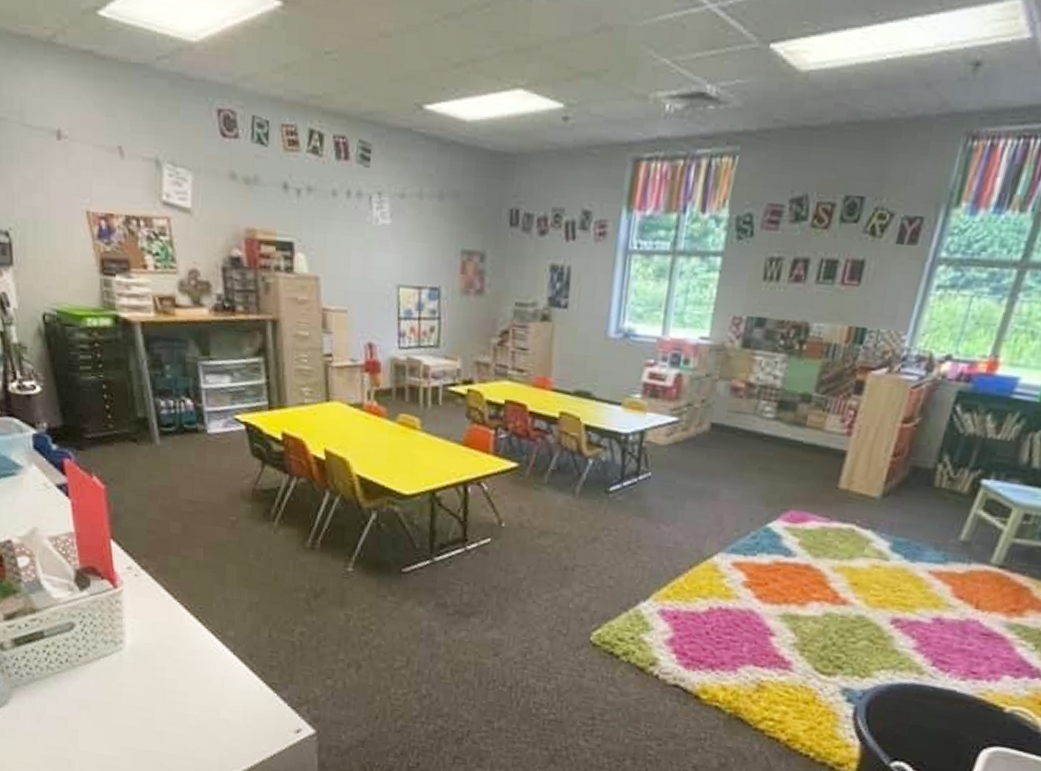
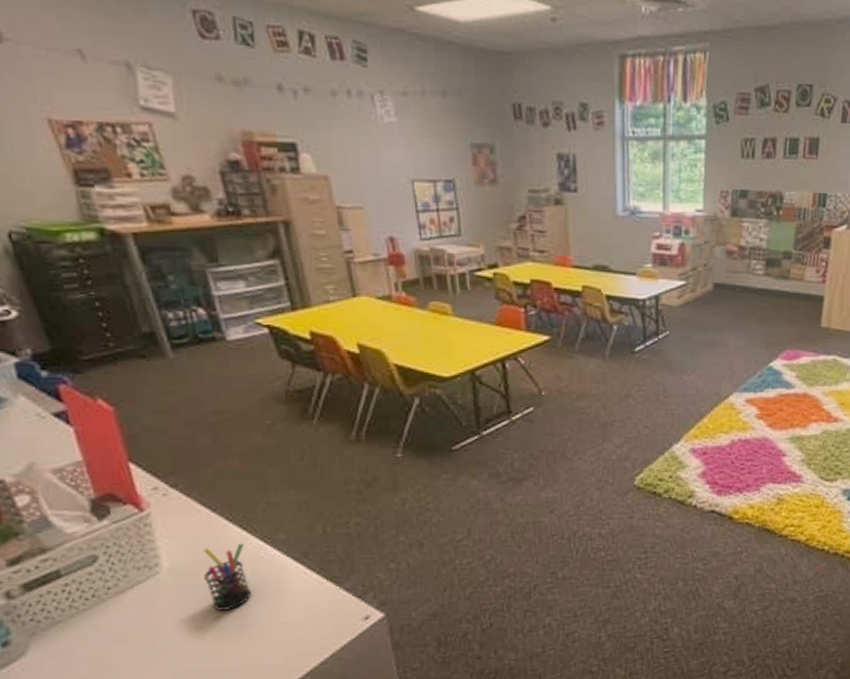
pen holder: none [159,633,198,698] -> present [203,543,251,611]

